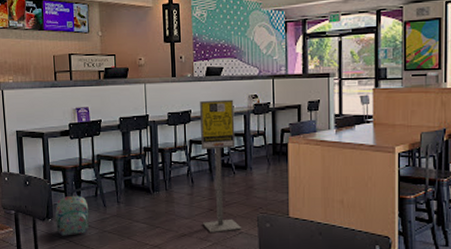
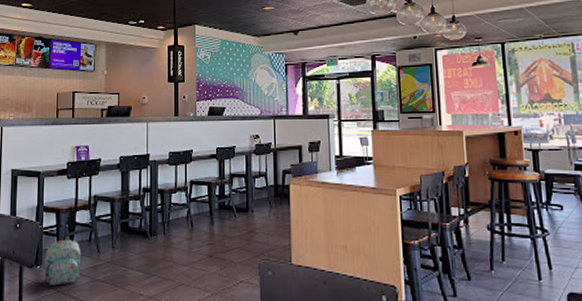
sign stand: present [200,99,242,233] -> none [201,139,243,283]

